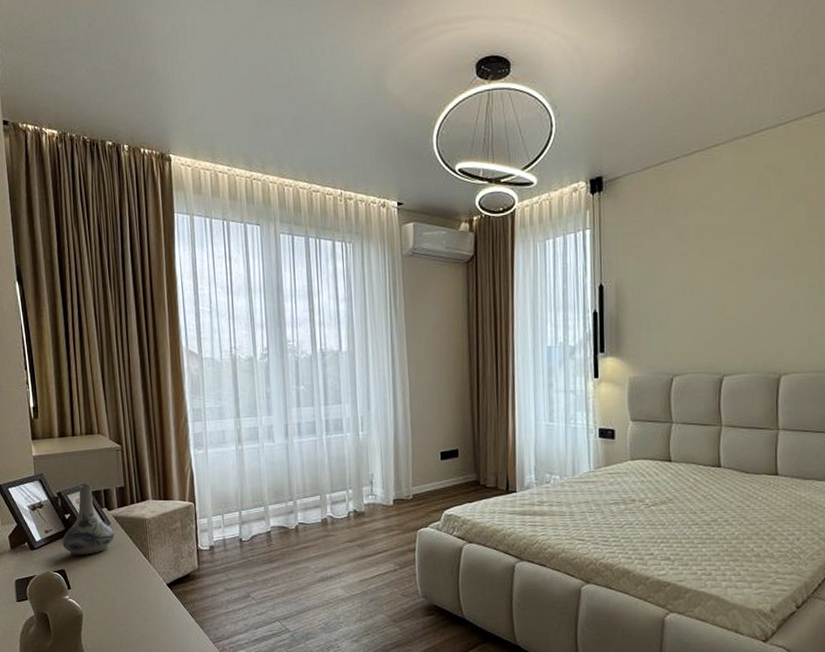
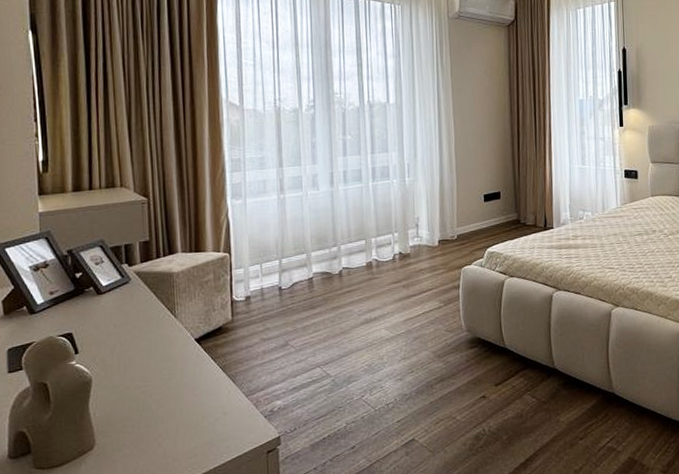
decorative vase: present [62,485,115,556] -> none [70,241,136,317]

